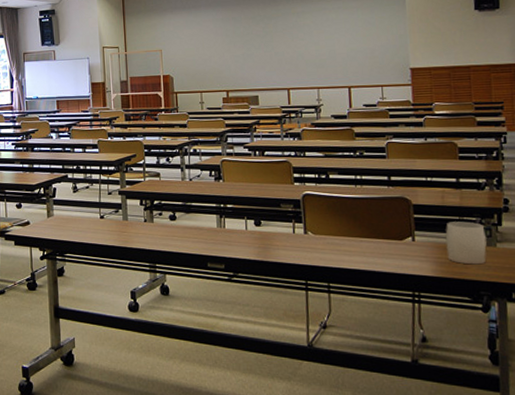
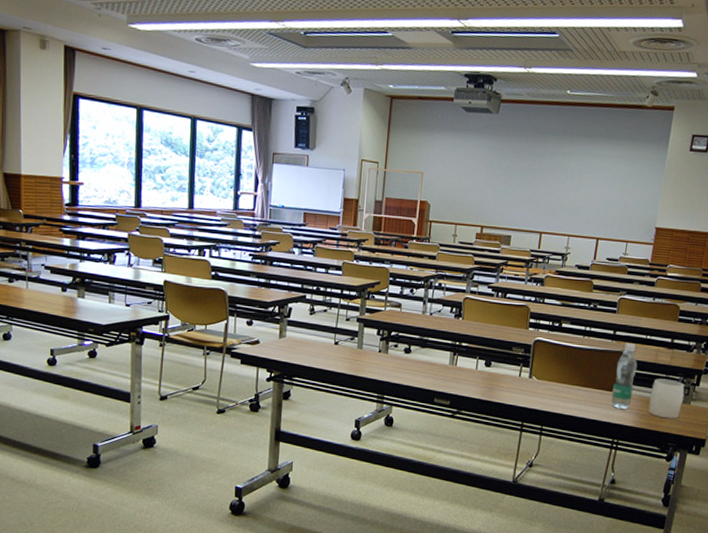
bottle: none [399,187,426,258] -> present [610,343,638,409]

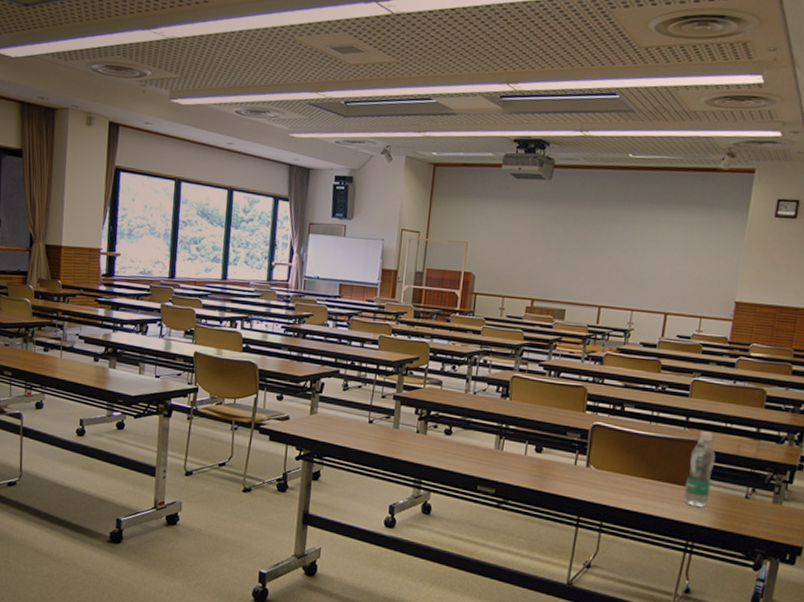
mug: present [648,378,685,419] -> none [729,473,775,521]

